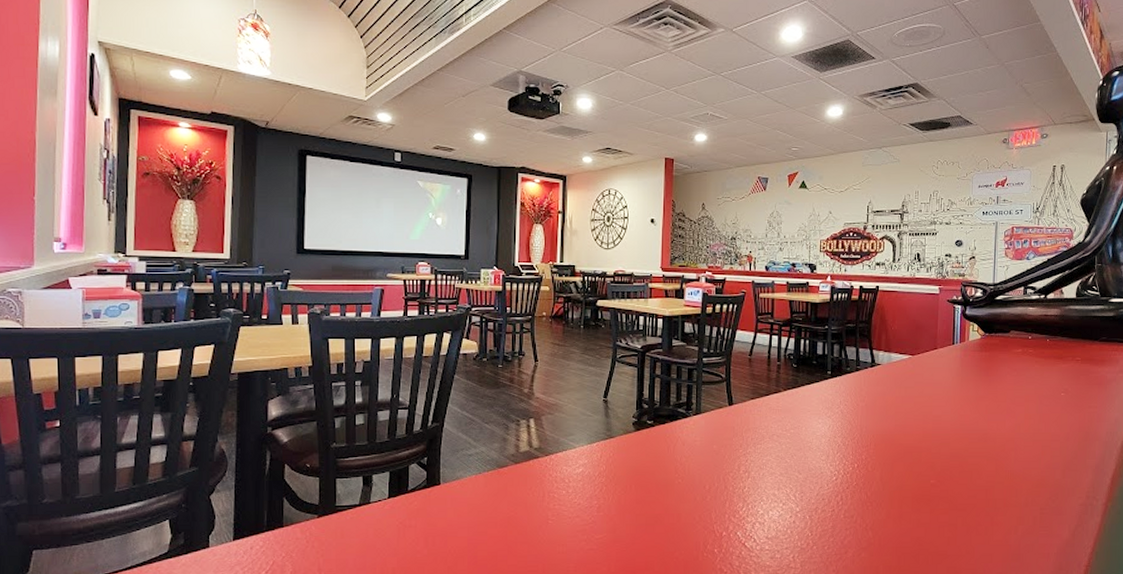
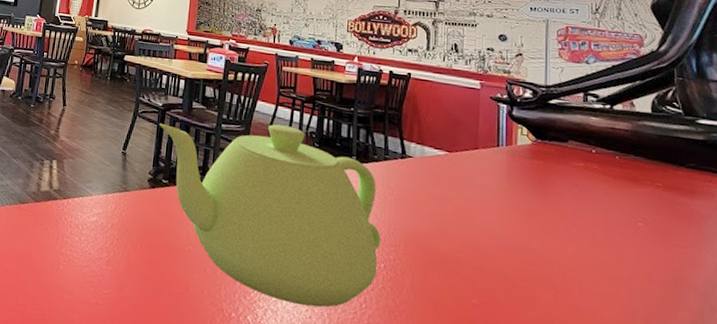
teapot: none [640,351,854,513] -> present [160,124,381,308]

